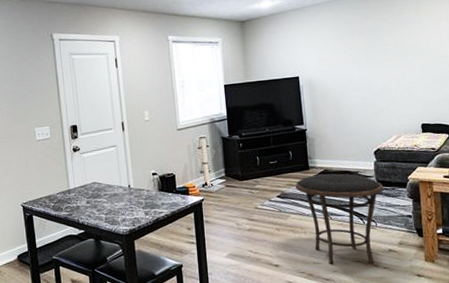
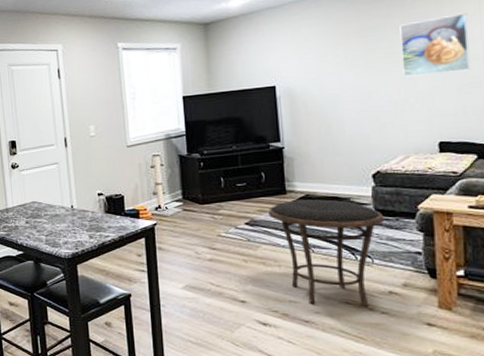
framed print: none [391,20,441,71] -> present [399,13,470,77]

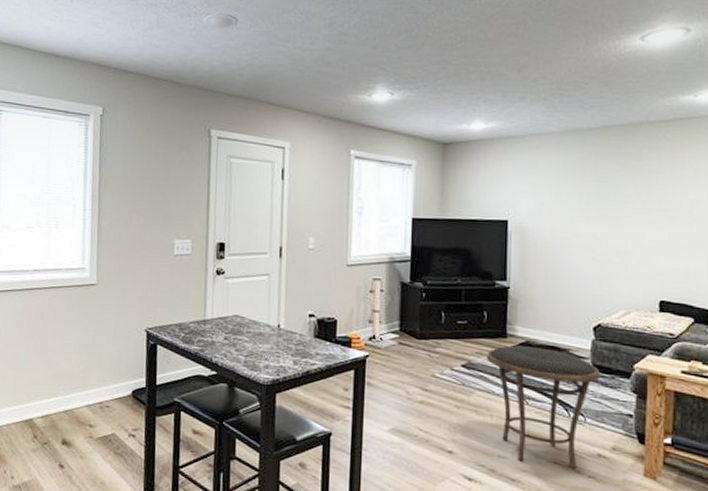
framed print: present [399,13,470,77] -> none [632,172,697,231]

